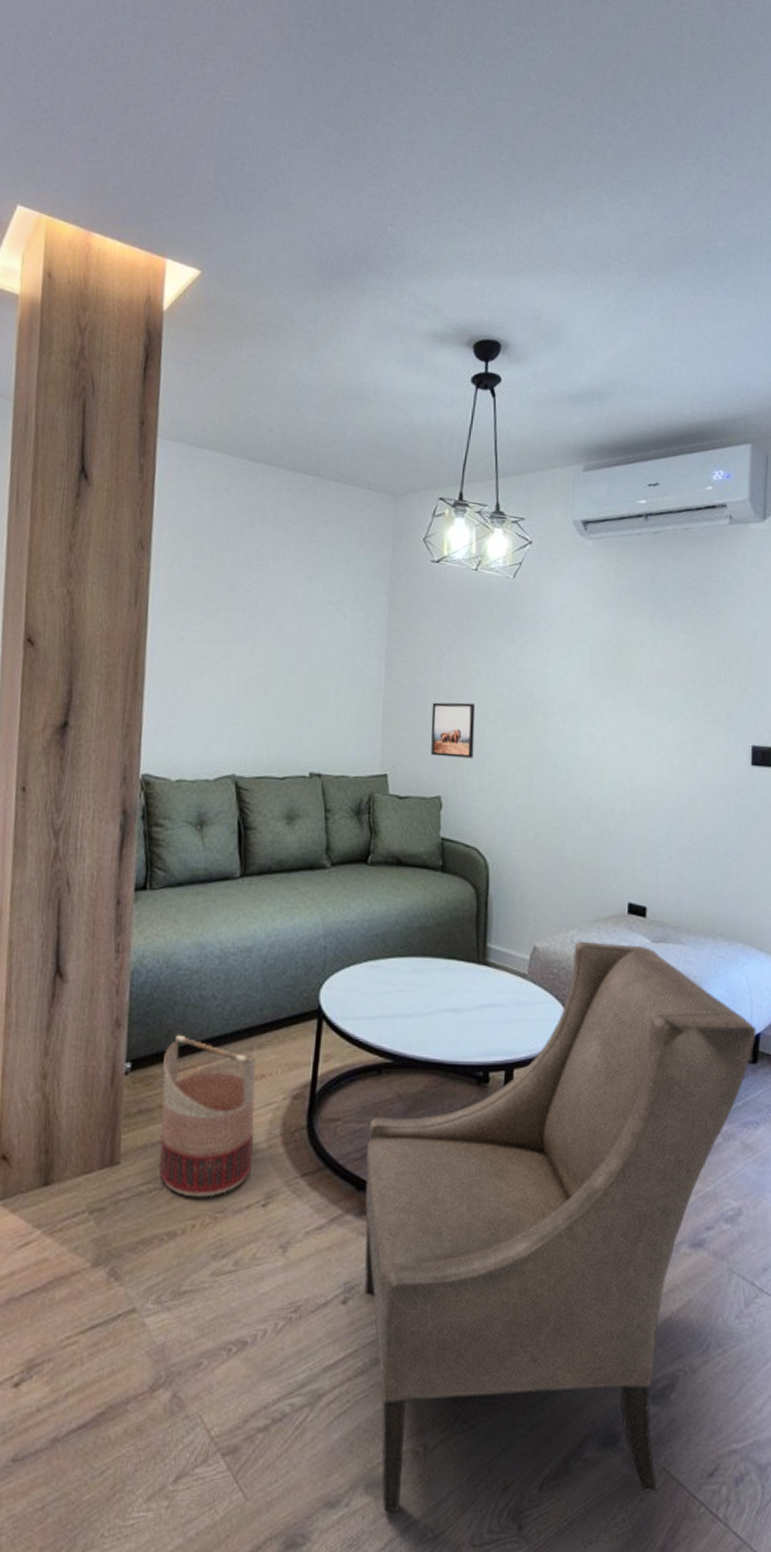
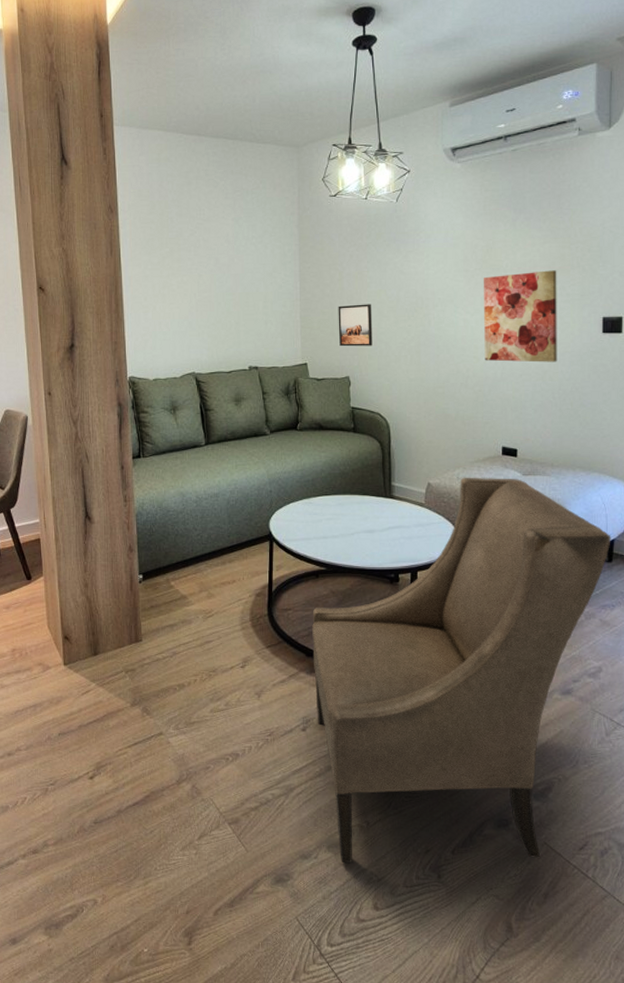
basket: present [159,1034,257,1198] -> none [164,555,232,662]
wall art: none [611,682,701,798] -> present [483,270,557,363]

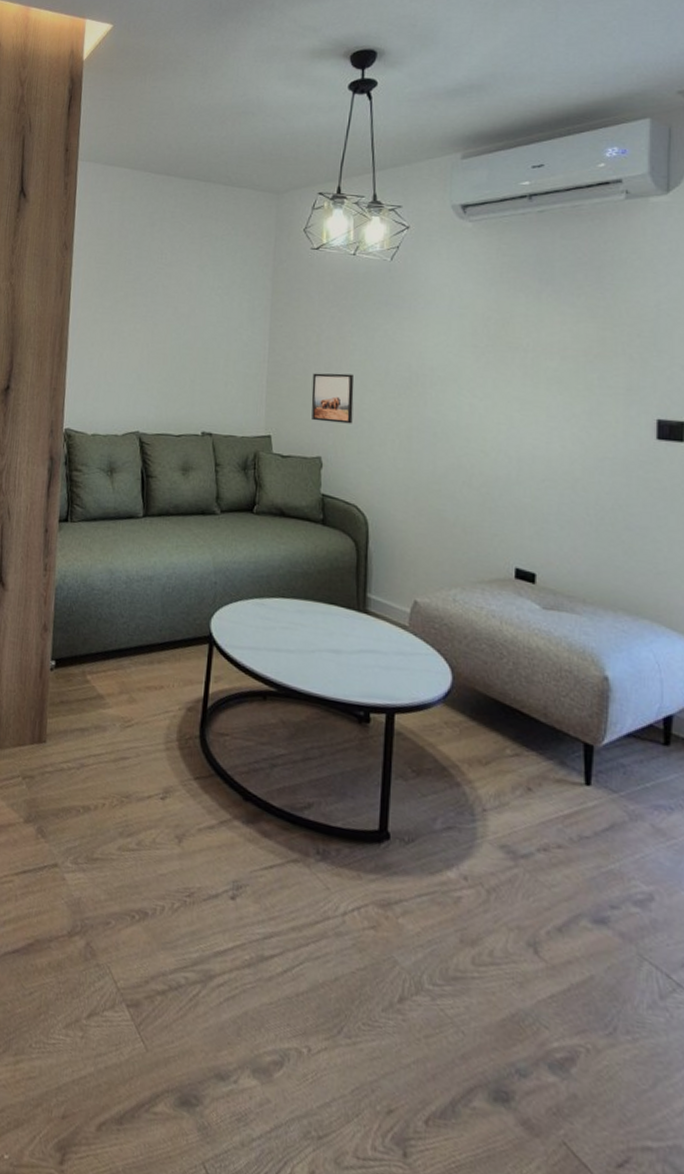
armchair: present [311,477,611,864] -> none [251,600,669,1164]
wall art: present [483,270,557,363] -> none [495,355,595,469]

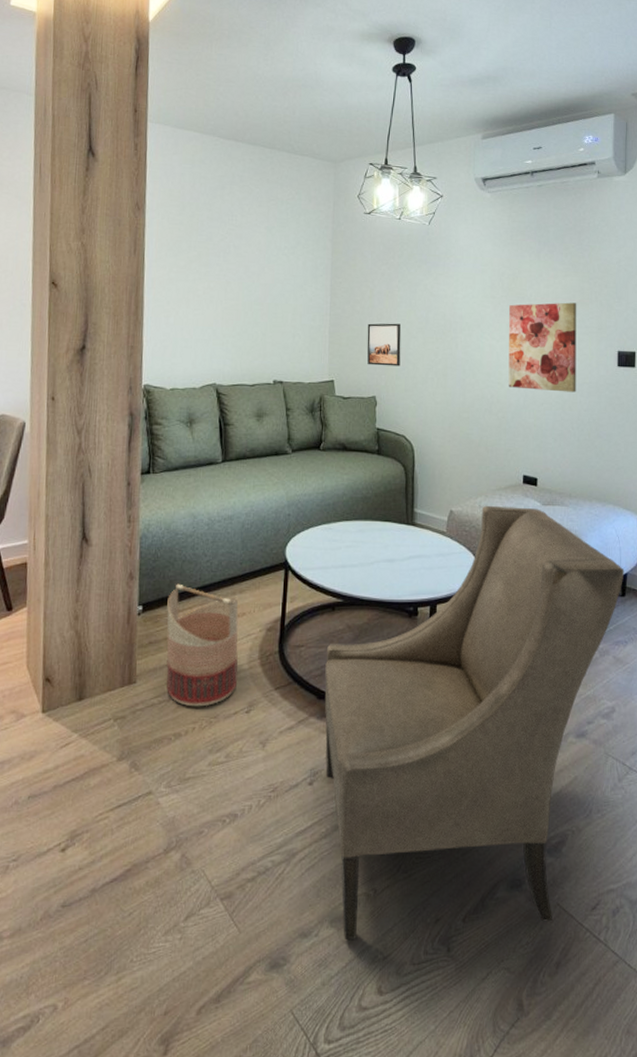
basket: none [77,643,156,783] -> present [166,583,239,707]
armchair: none [251,600,669,1164] -> present [324,505,625,940]
wall art: none [495,355,595,469] -> present [508,302,577,393]

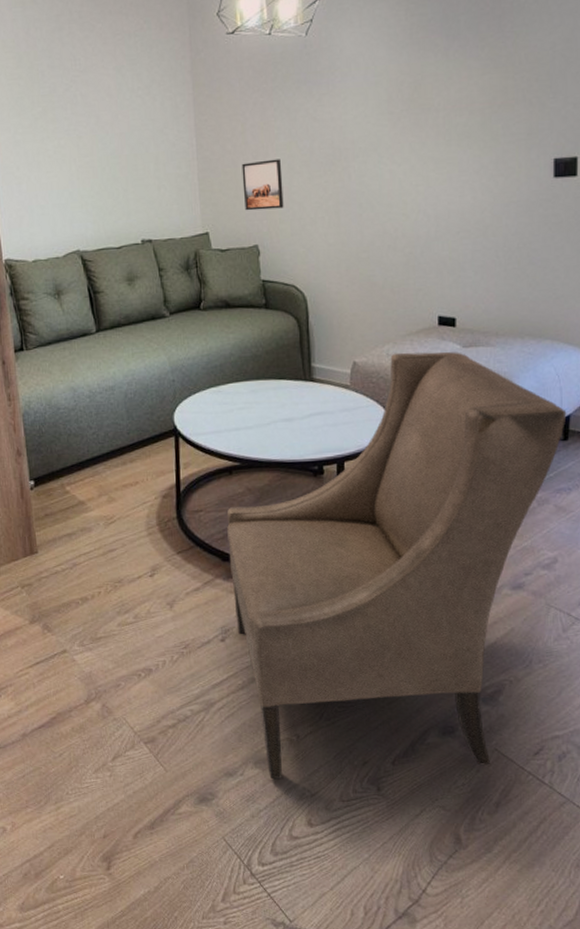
basket: present [166,583,239,707] -> none [58,457,138,573]
wall art: present [508,302,577,393] -> none [411,106,501,218]

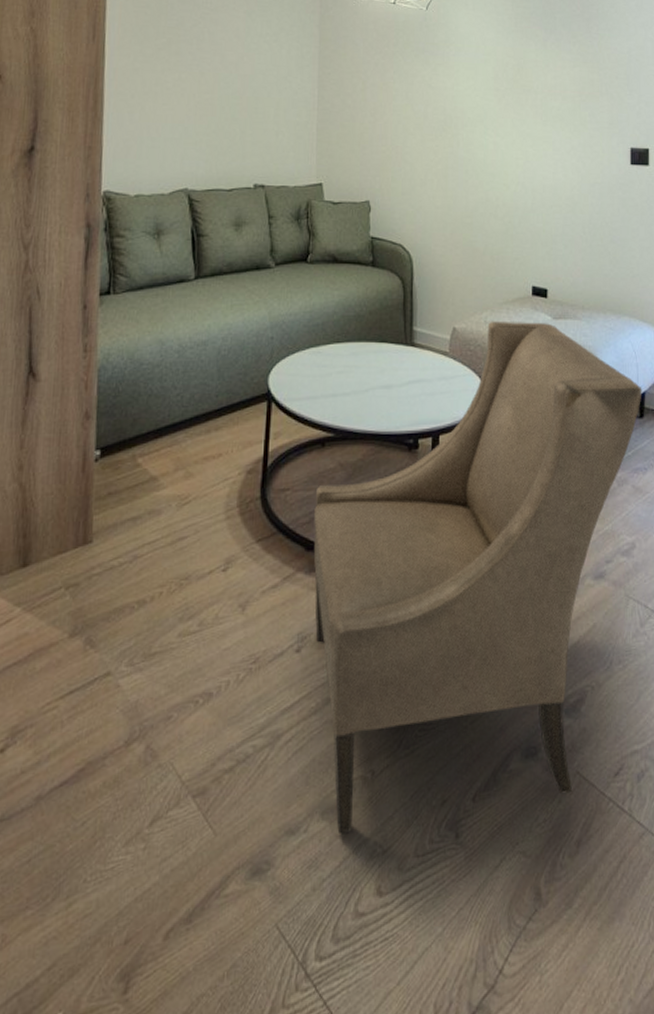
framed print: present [241,159,284,211] -> none [359,118,397,167]

